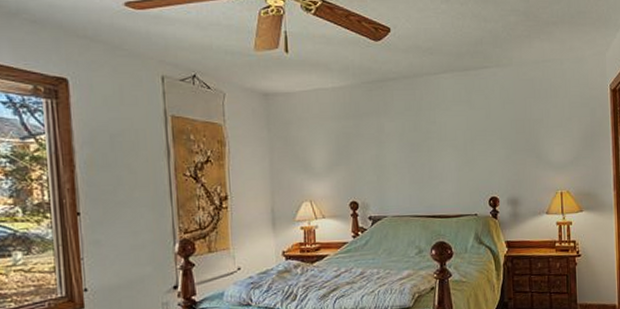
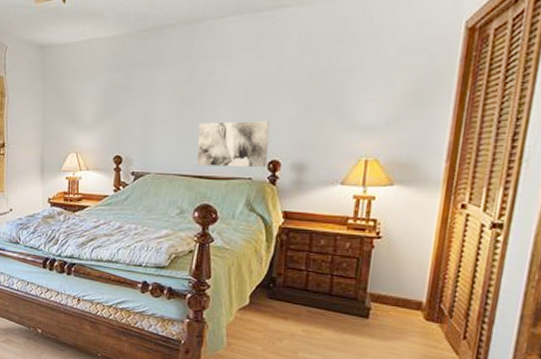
wall art: none [427,163,488,206] -> present [196,121,271,167]

